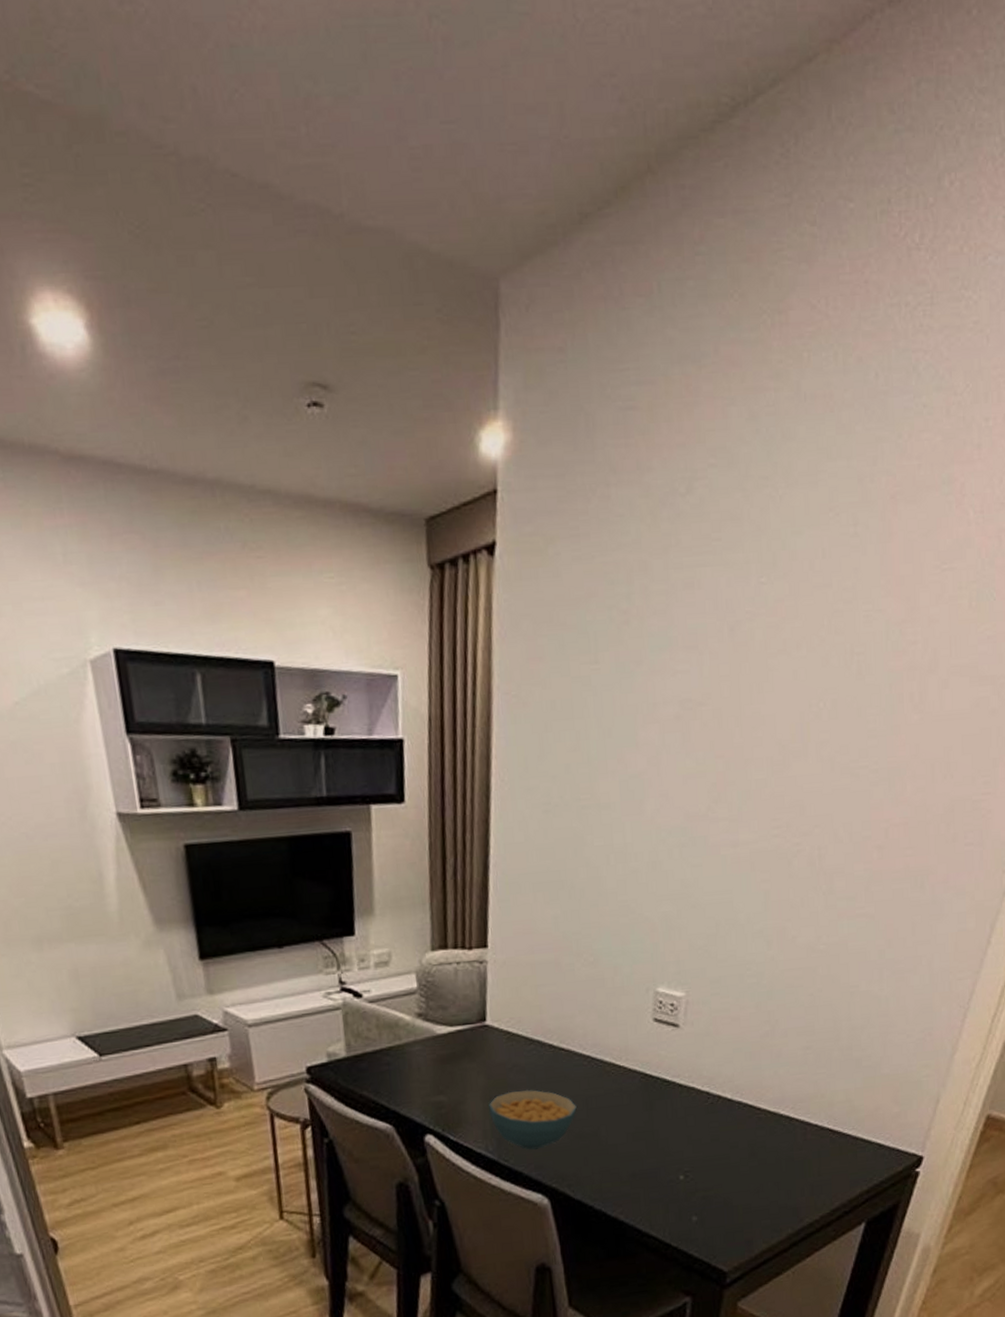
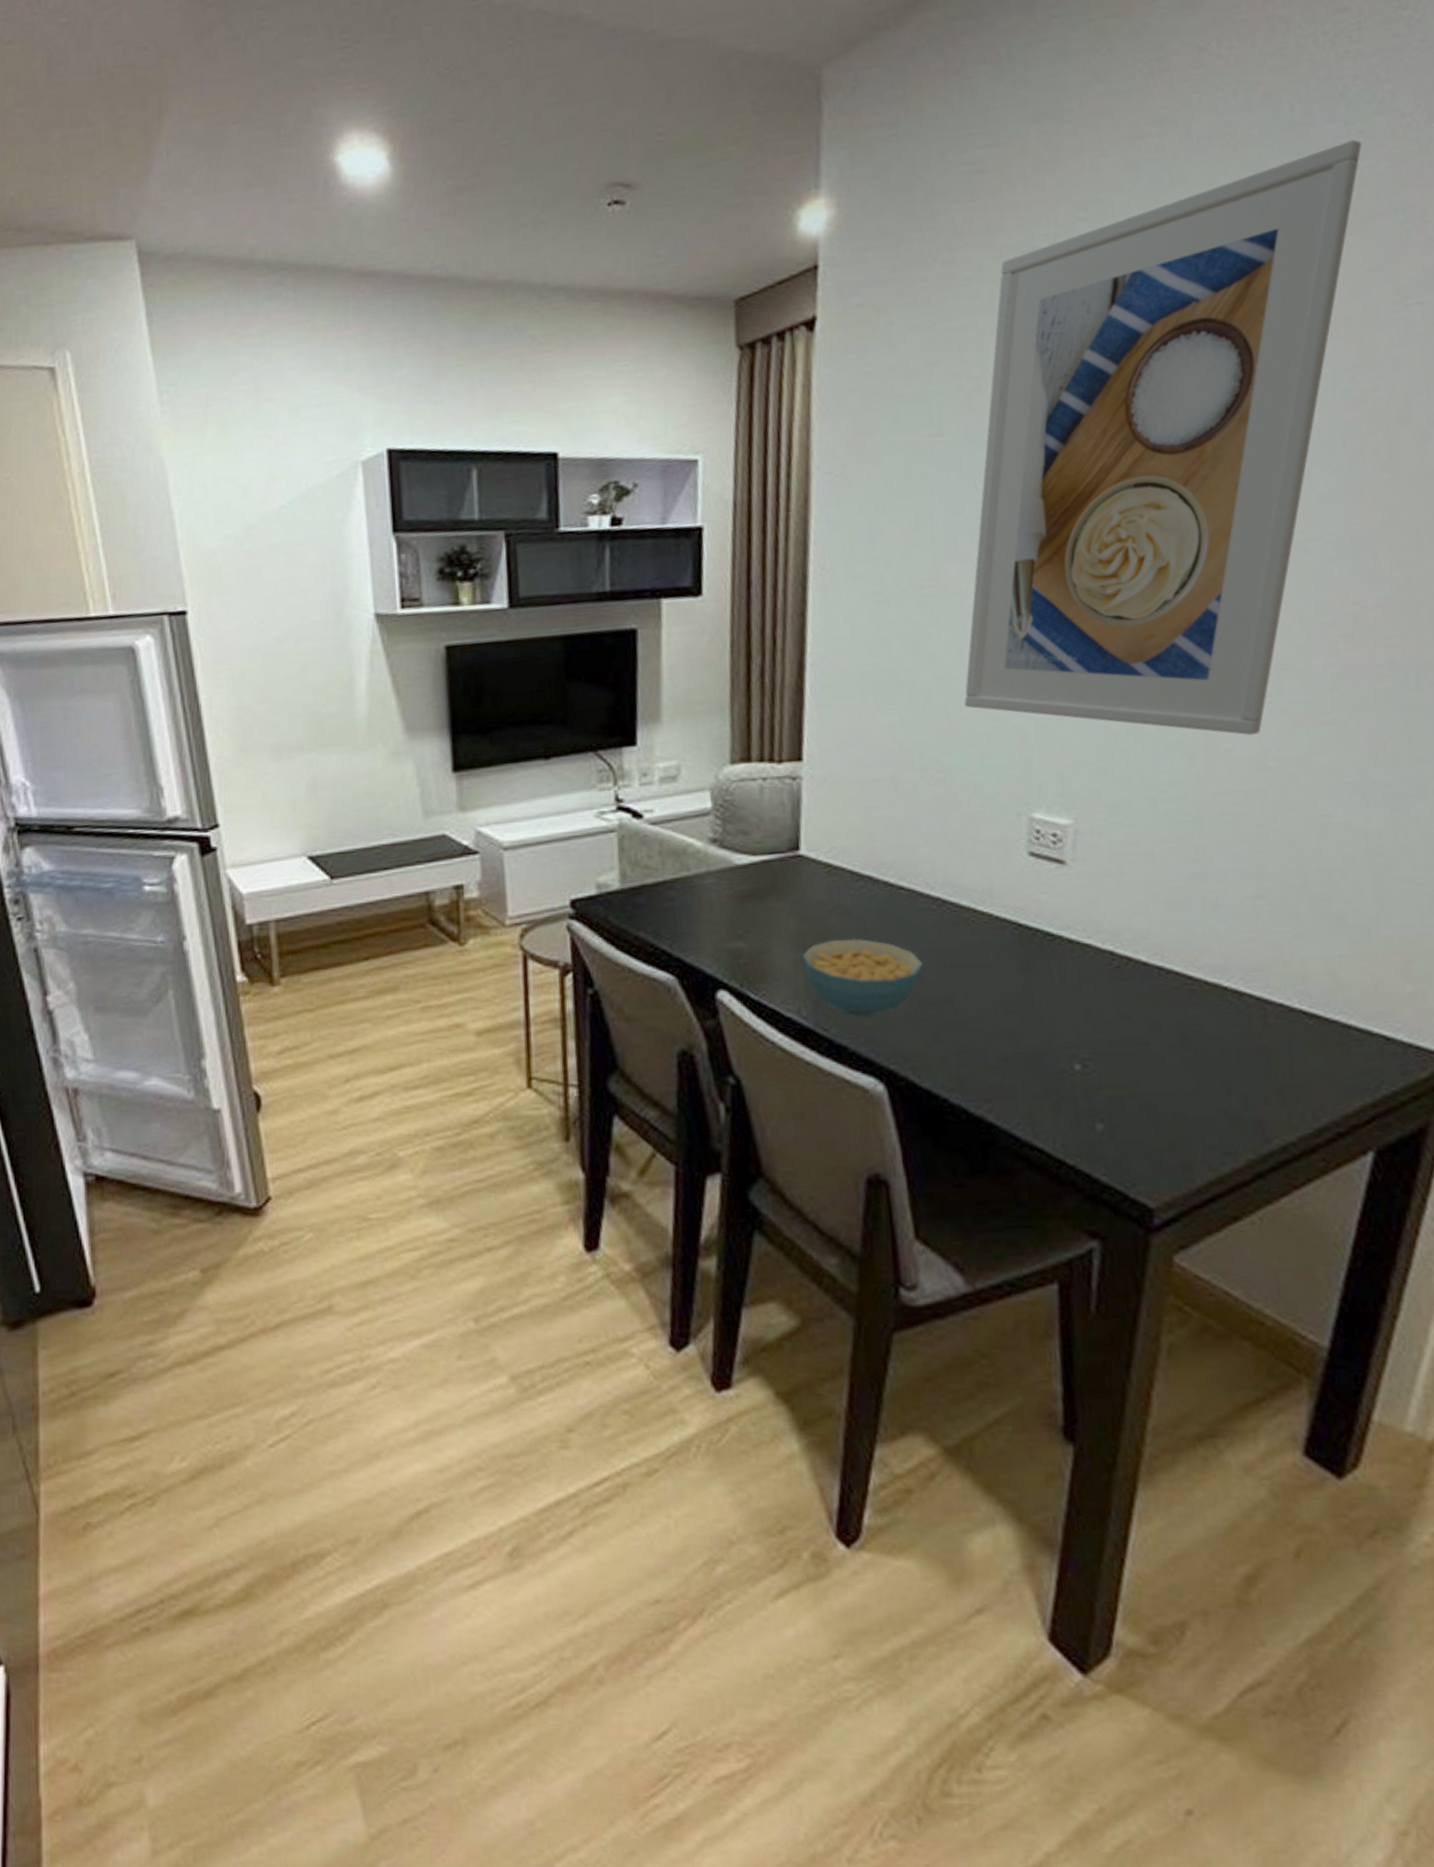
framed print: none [610,412,925,926] -> present [964,139,1362,736]

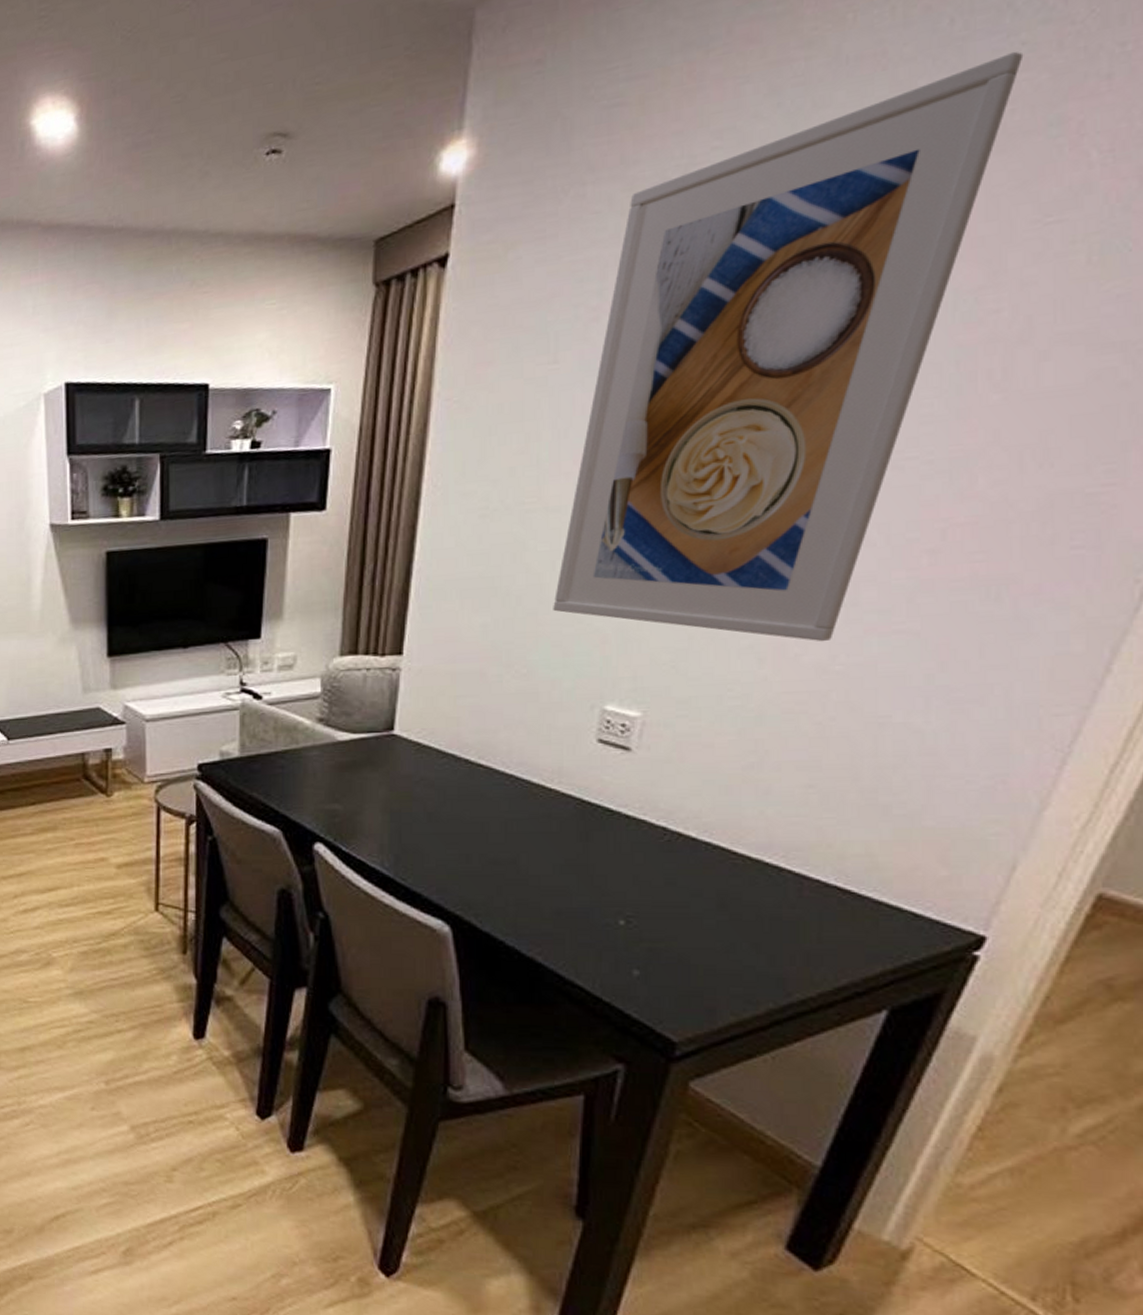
cereal bowl: present [802,938,923,1018] -> none [389,805,493,871]

